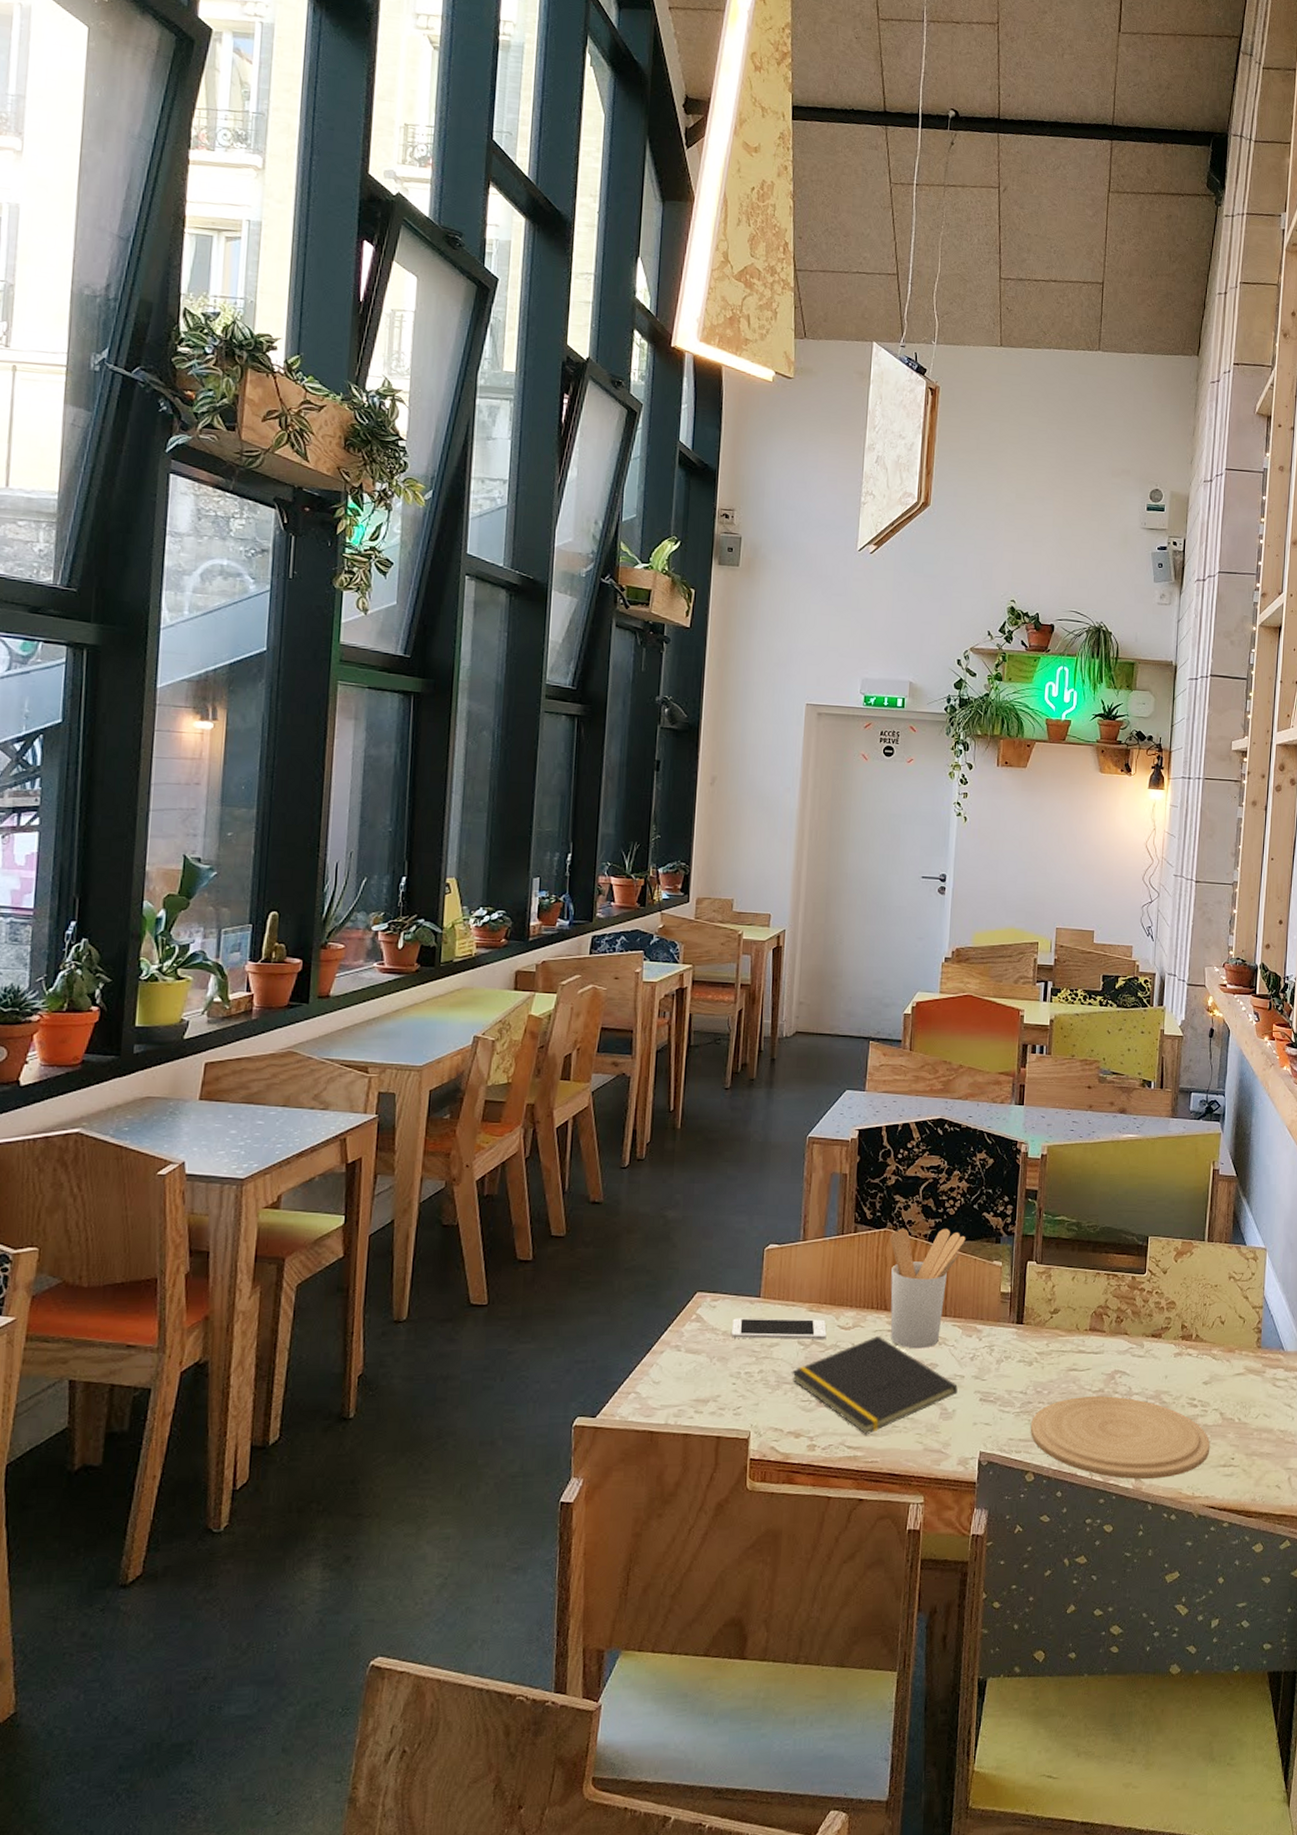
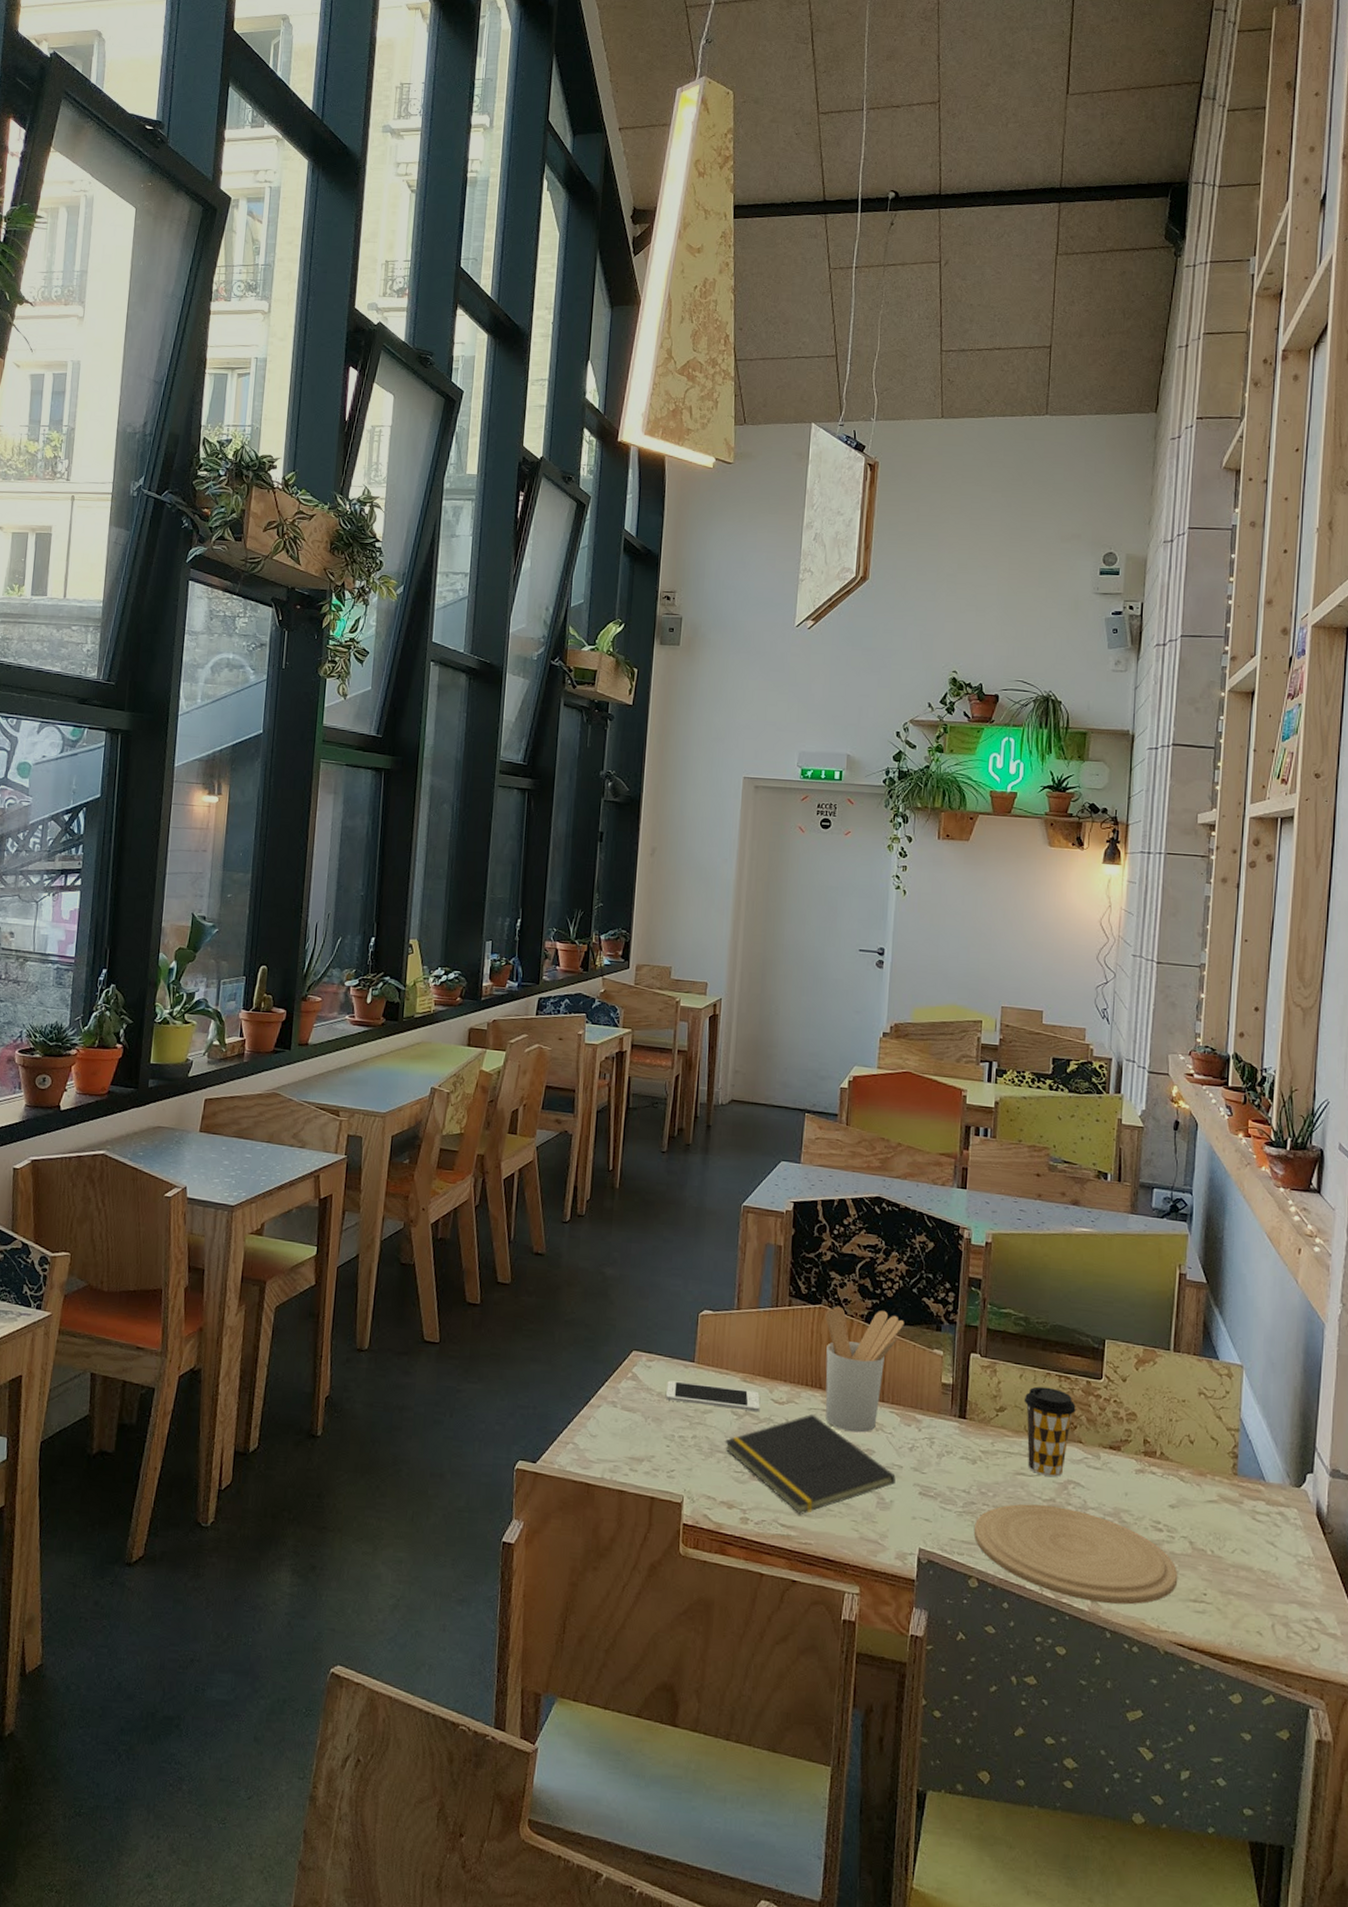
coffee cup: none [1076,1286,1122,1370] -> present [1024,1386,1076,1477]

